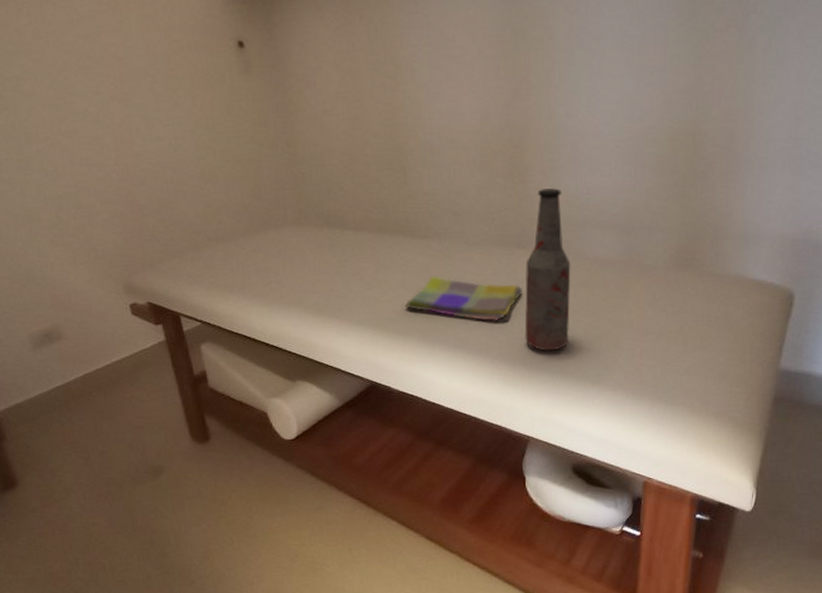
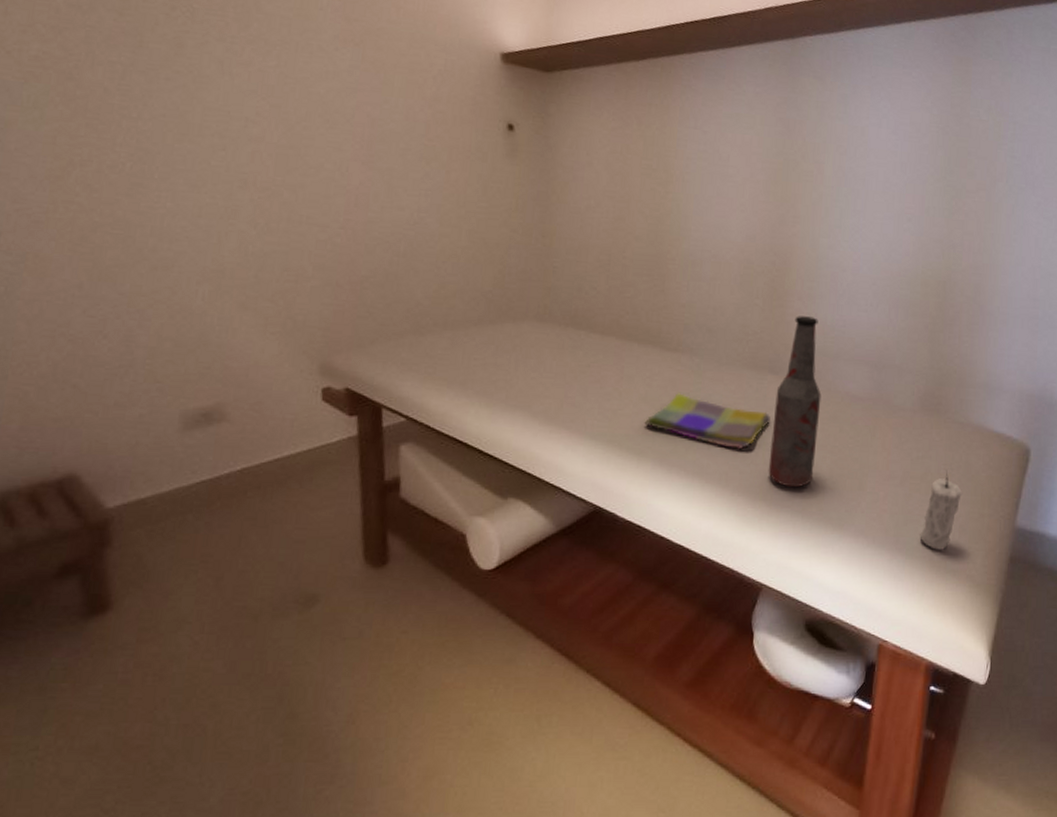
candle: none [679,322,722,396] -> present [919,471,963,550]

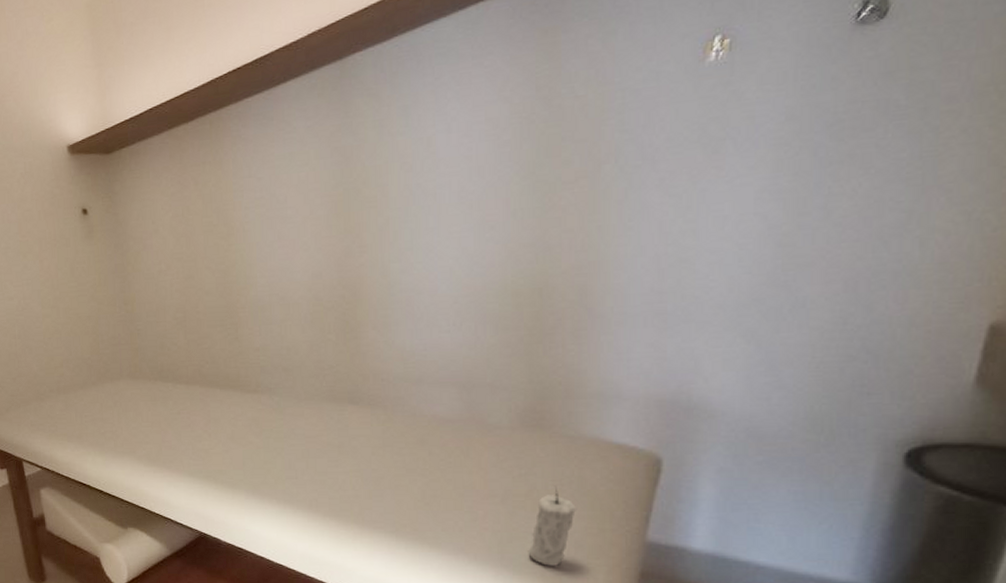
dish towel: present [644,393,770,450] -> none [234,430,355,478]
bottle: present [768,316,822,488] -> none [356,344,406,510]

